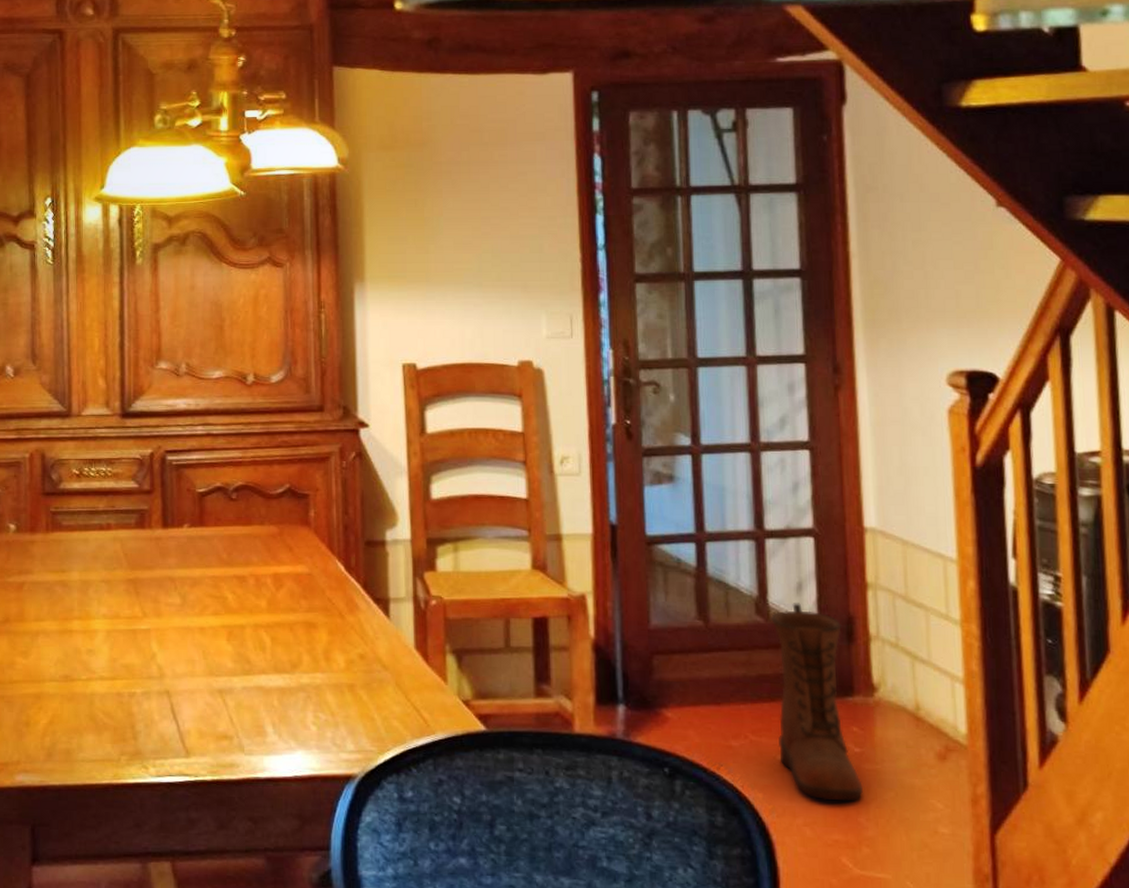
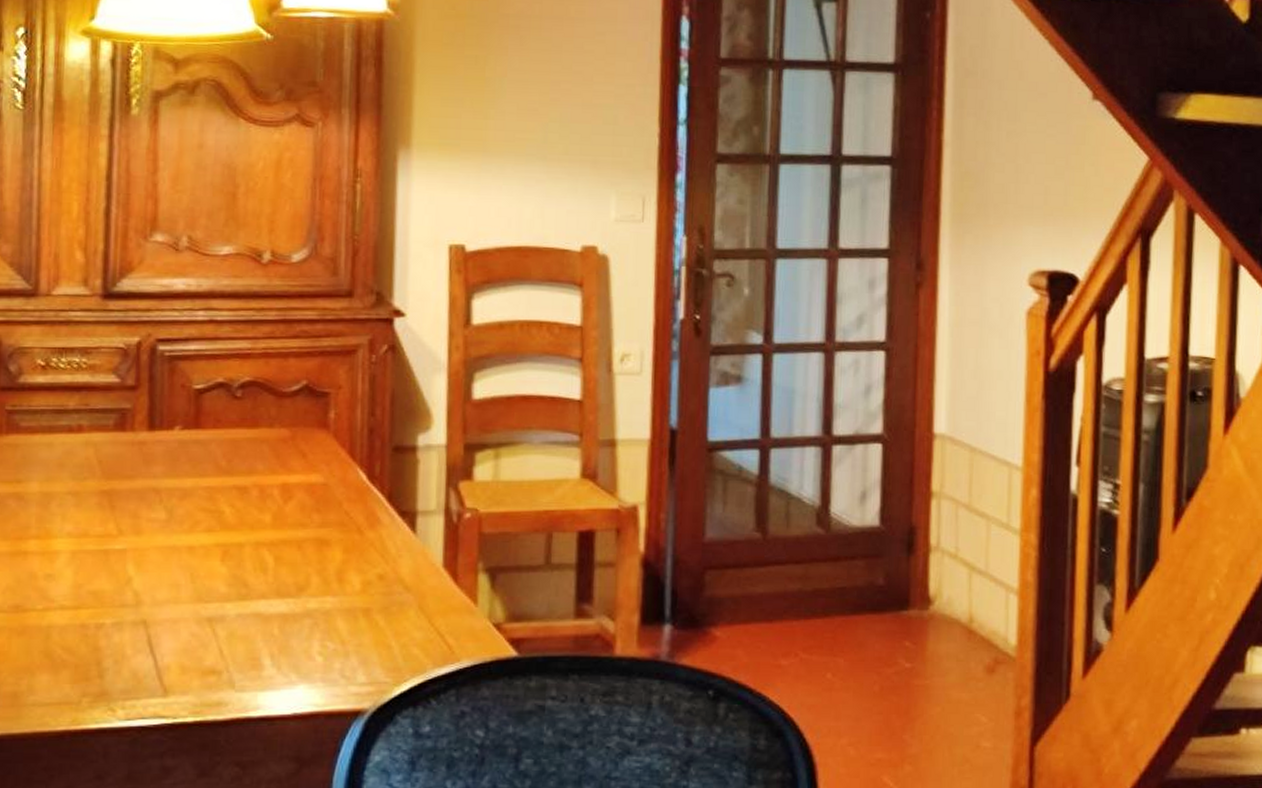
boot: present [771,603,863,801] -> none [828,513,910,719]

